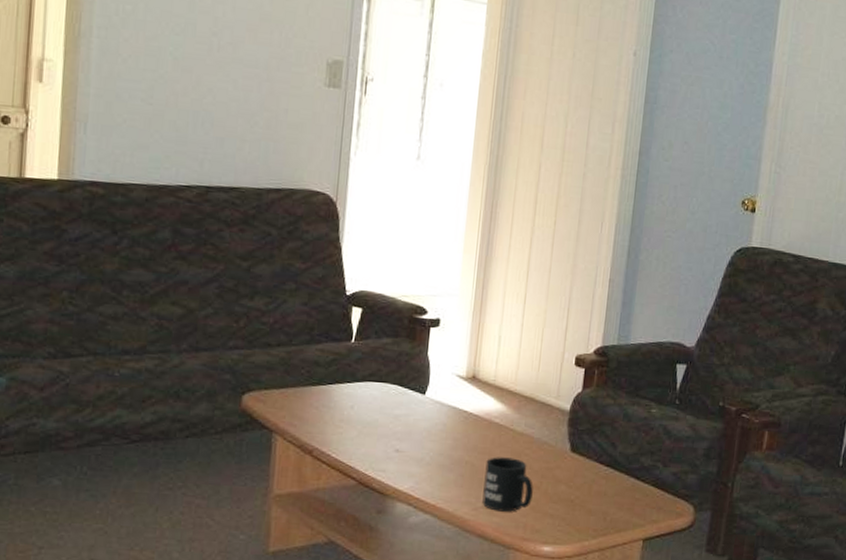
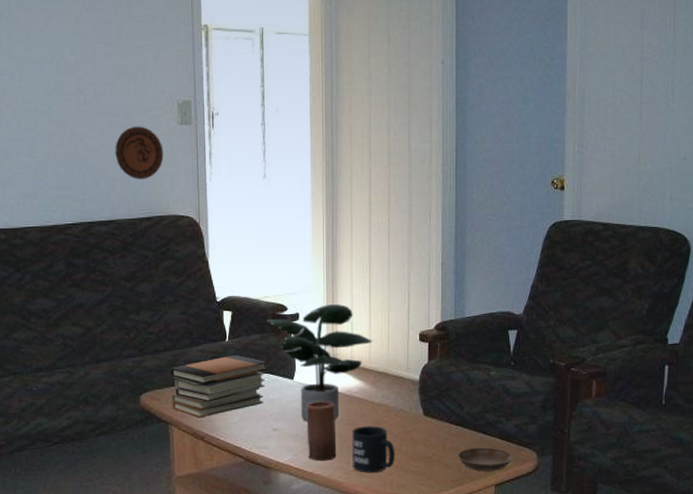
decorative plate: none [247,81,305,145] -> present [115,126,164,179]
book stack: none [278,358,398,429] -> present [171,354,268,418]
potted plant: none [402,312,523,447] -> present [267,304,374,421]
candle: none [432,422,470,493] -> present [306,401,337,461]
saucer: none [603,494,667,523] -> present [457,447,513,472]

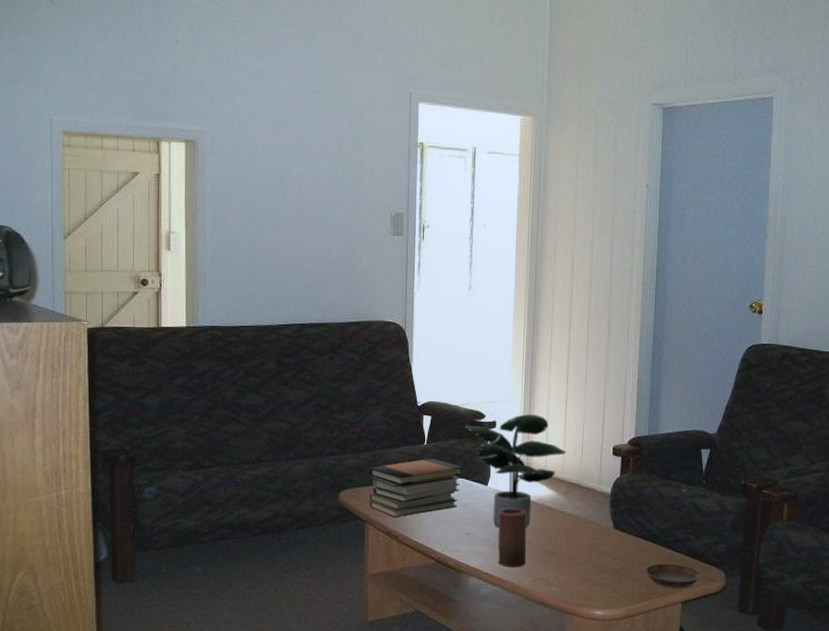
decorative plate: present [115,126,164,179] -> none [329,235,375,286]
mug: present [352,426,395,473] -> none [541,535,584,582]

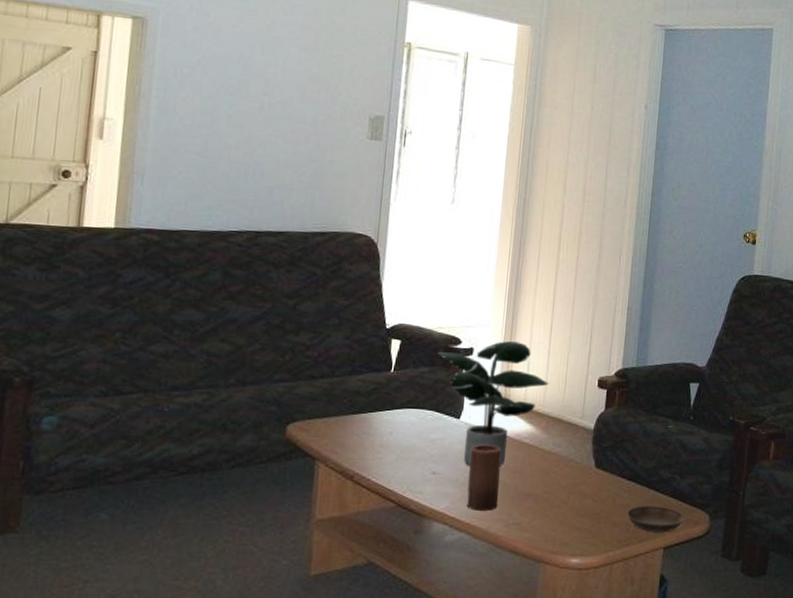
book stack: present [369,458,463,518] -> none [321,387,434,455]

